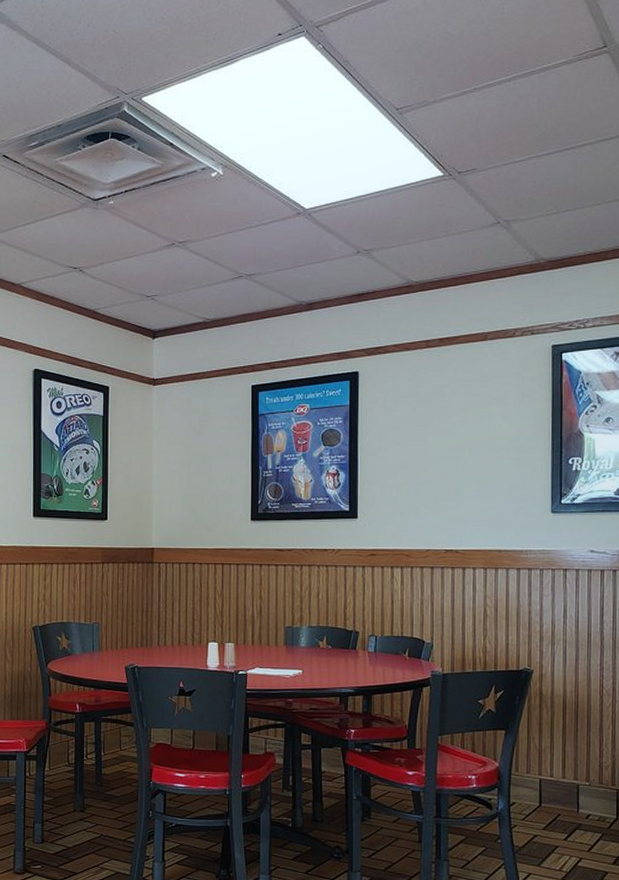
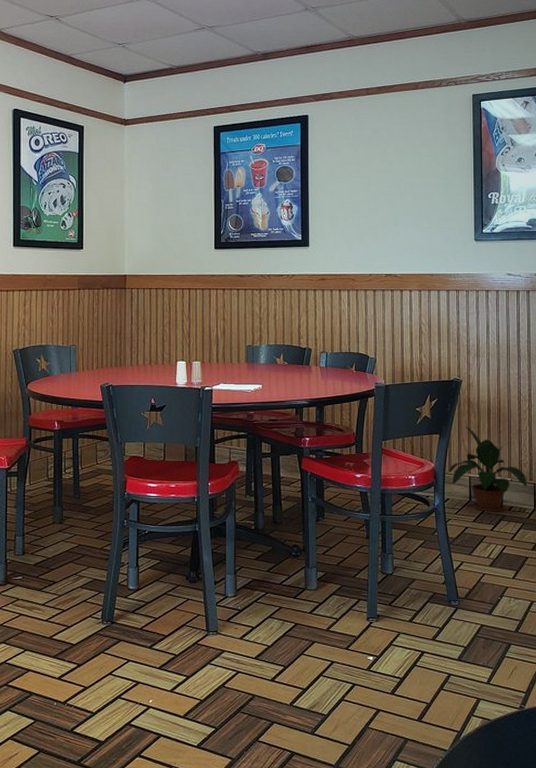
potted plant: none [515,722,609,820] -> present [448,426,527,512]

